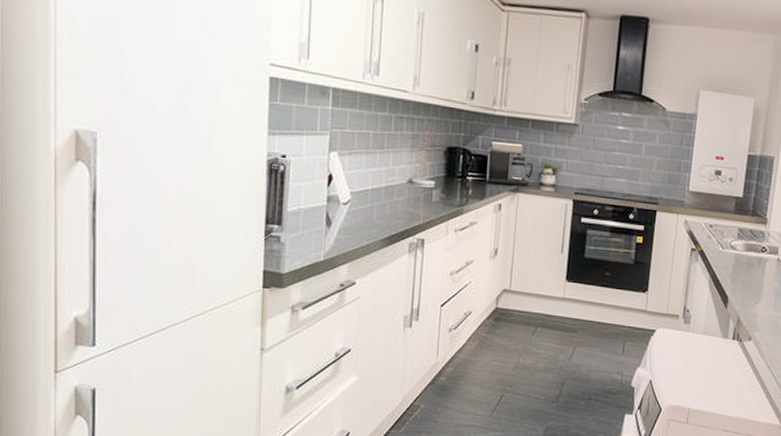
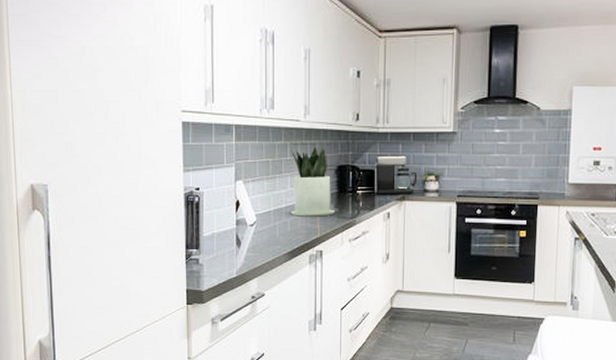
planter: none [390,122,442,202] -> present [290,146,336,218]

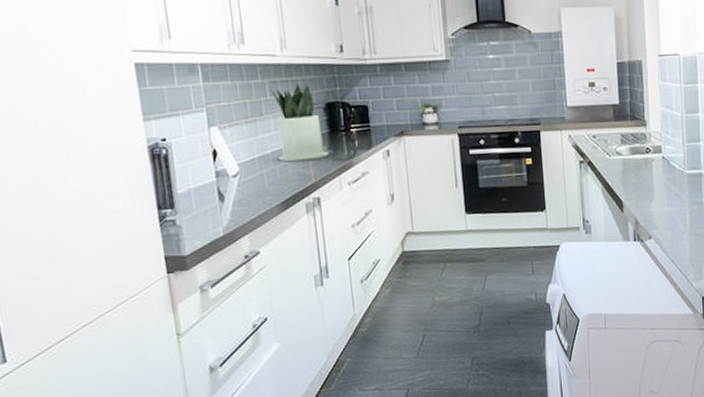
coffee maker: present [375,155,418,195] -> none [366,88,415,132]

